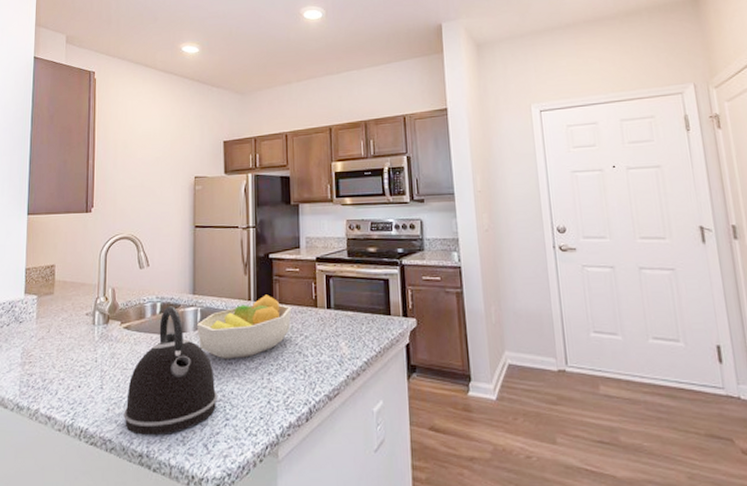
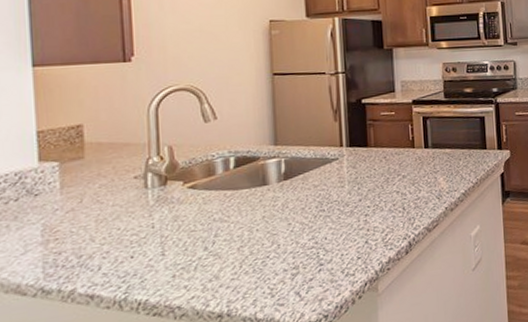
kettle: present [124,306,217,436] -> none [195,159,309,296]
fruit bowl: present [196,294,291,359] -> none [280,139,388,207]

